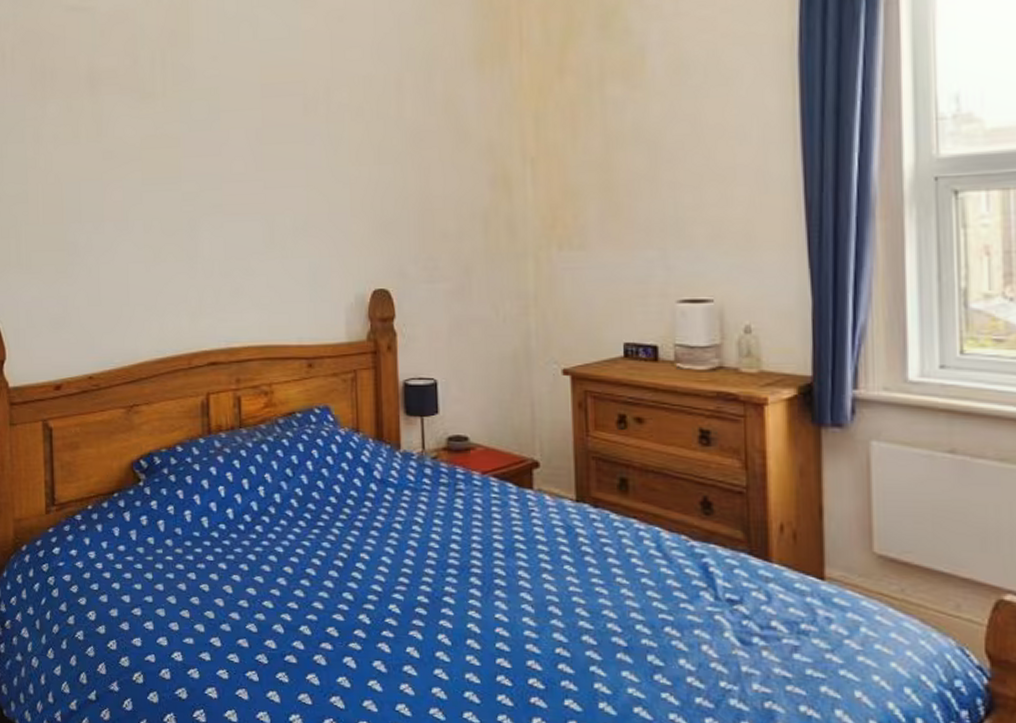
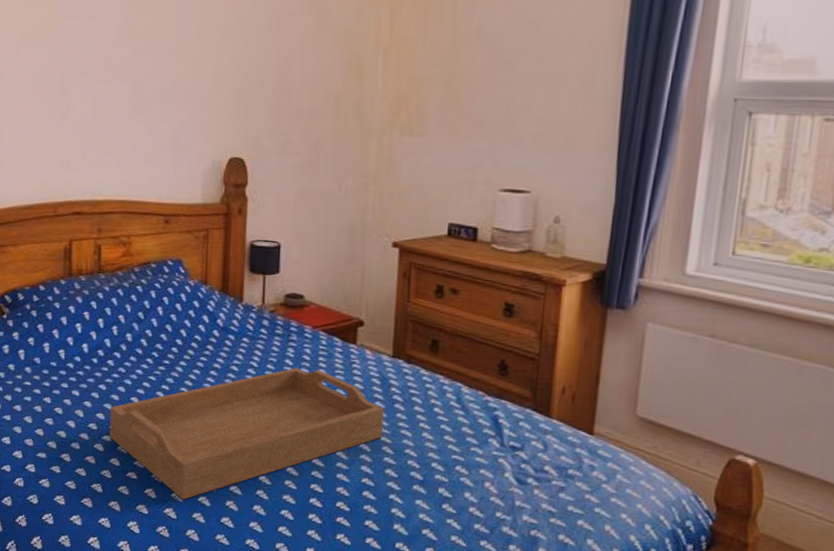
serving tray: none [261,520,575,685] -> present [109,367,384,500]

